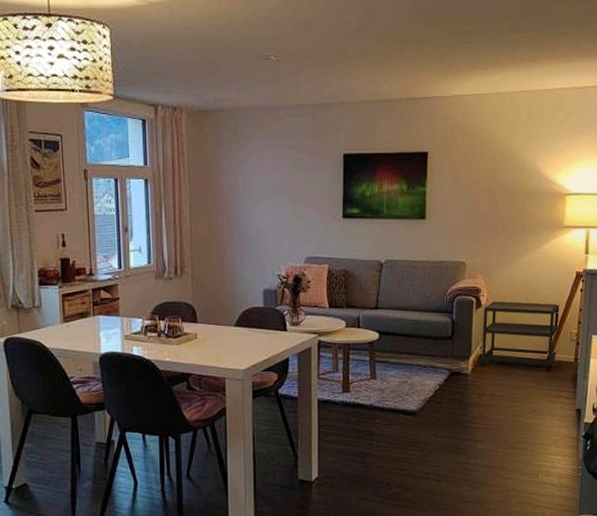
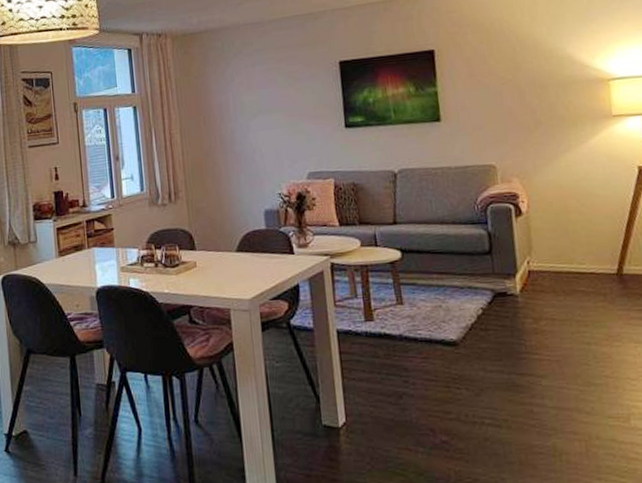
side table: present [478,301,560,371] -> none [525,205,629,287]

